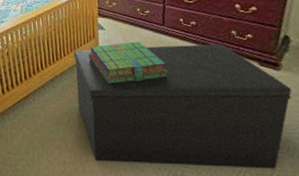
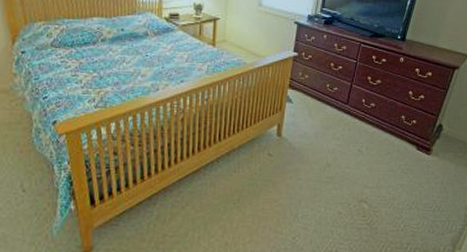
bench: present [74,44,292,169] -> none [251,122,435,243]
stack of books: present [89,41,169,84] -> none [272,118,344,160]

